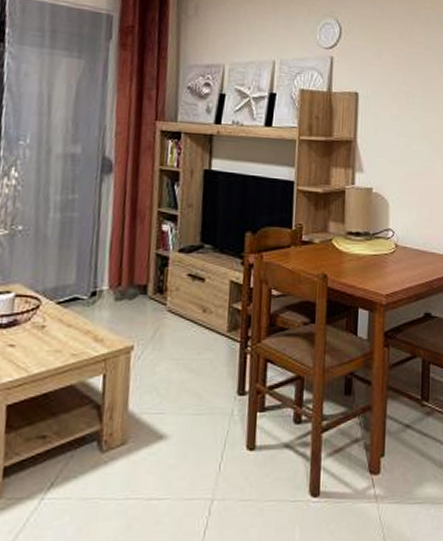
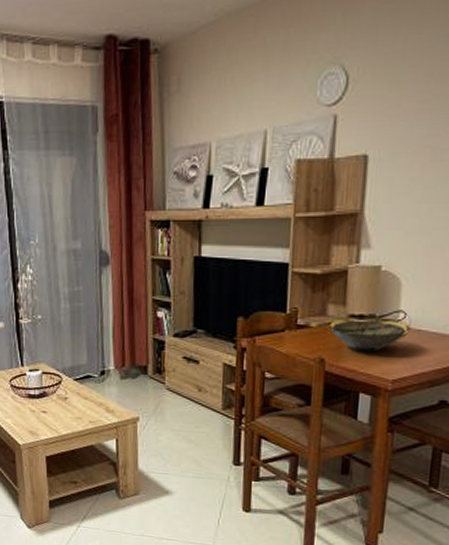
bowl: none [333,237,395,268] -> present [331,320,407,352]

